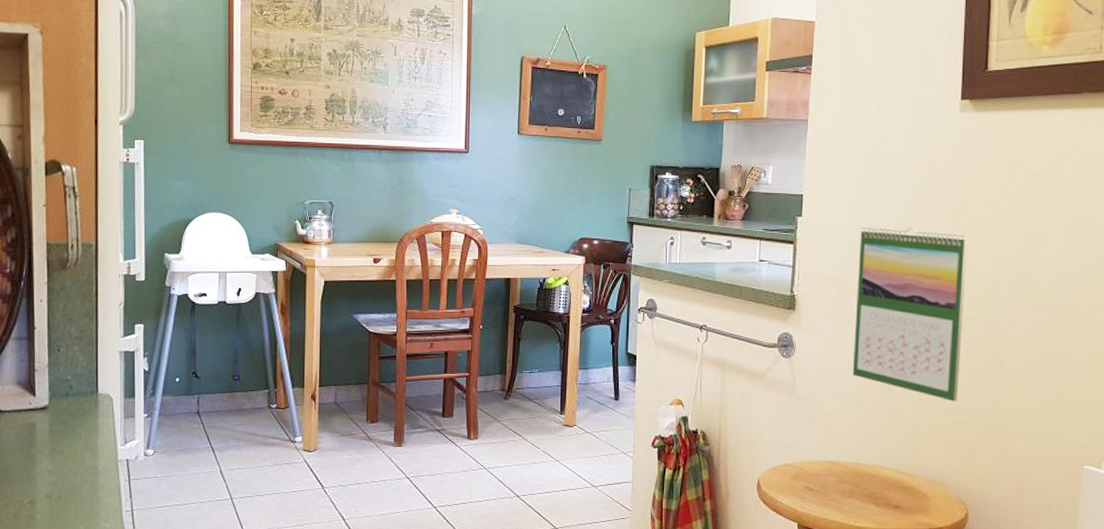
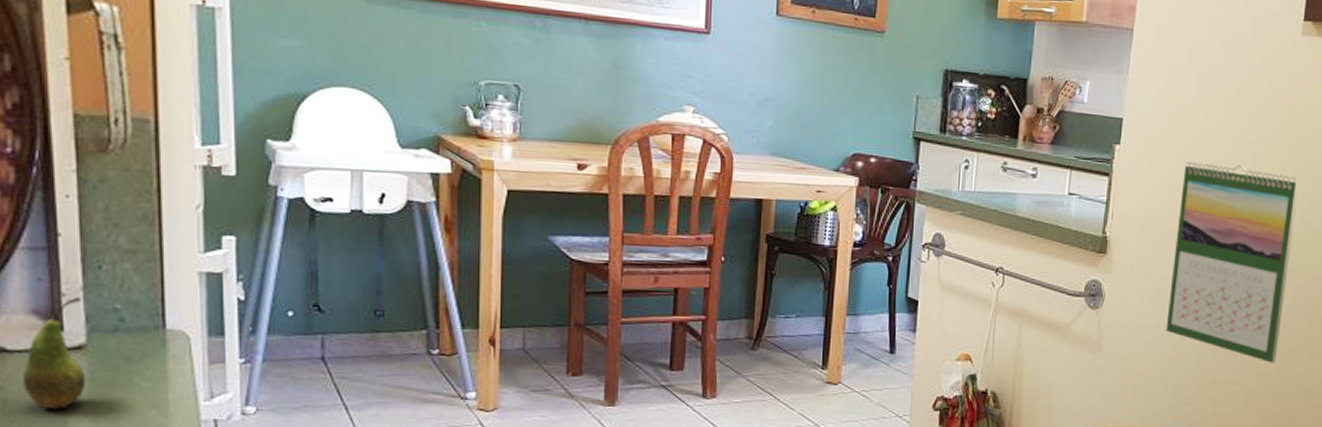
fruit: none [10,372,47,452] -> present [23,297,85,409]

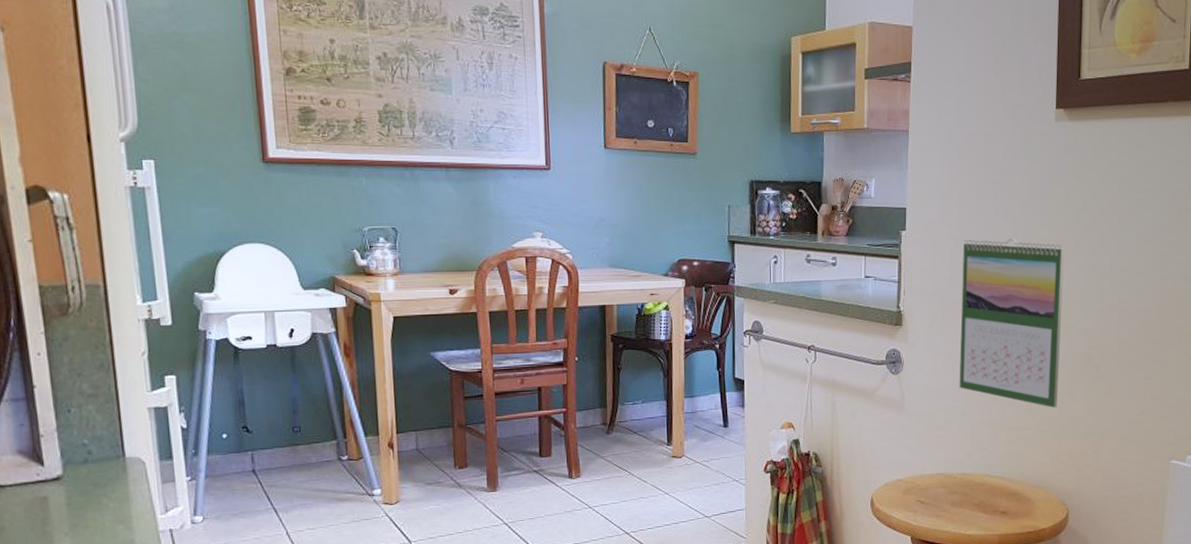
fruit: present [23,297,85,409] -> none [14,436,65,531]

